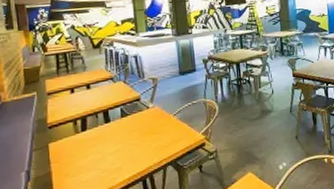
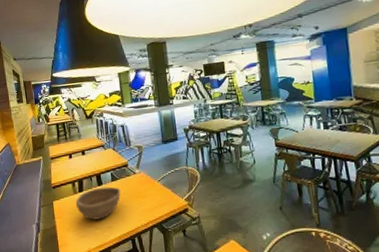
bowl: none [76,123,132,162] -> present [75,186,121,220]

